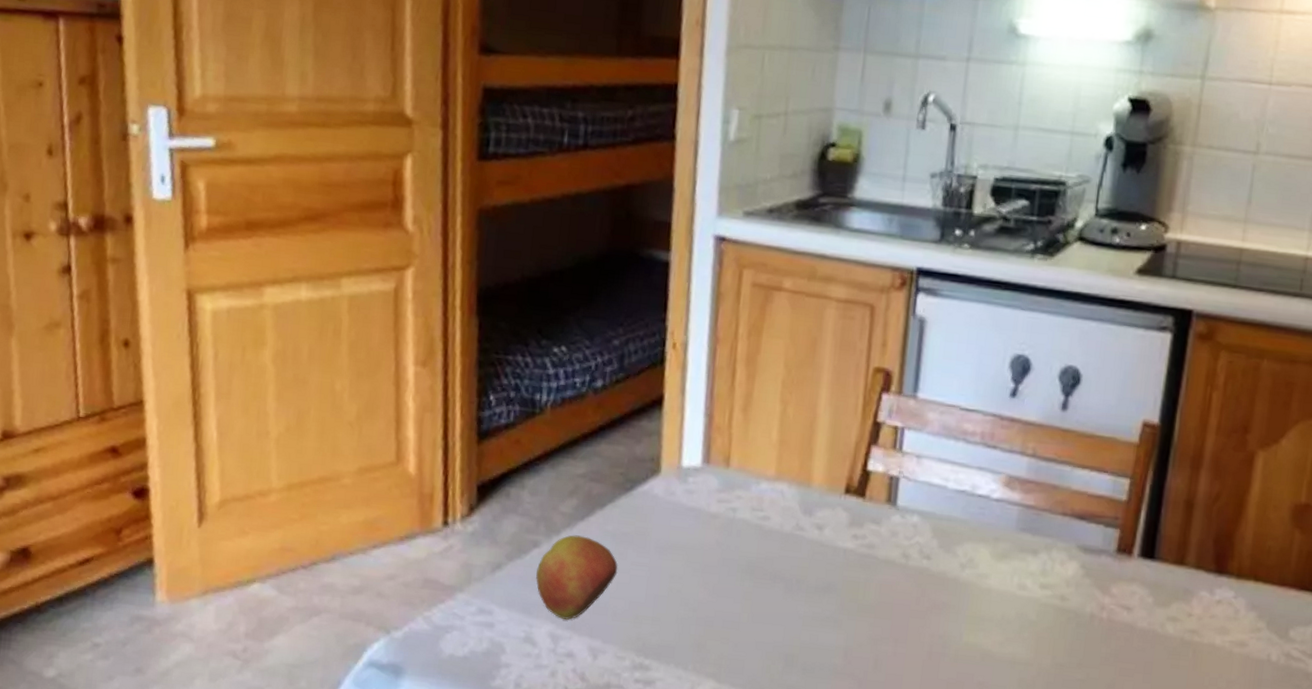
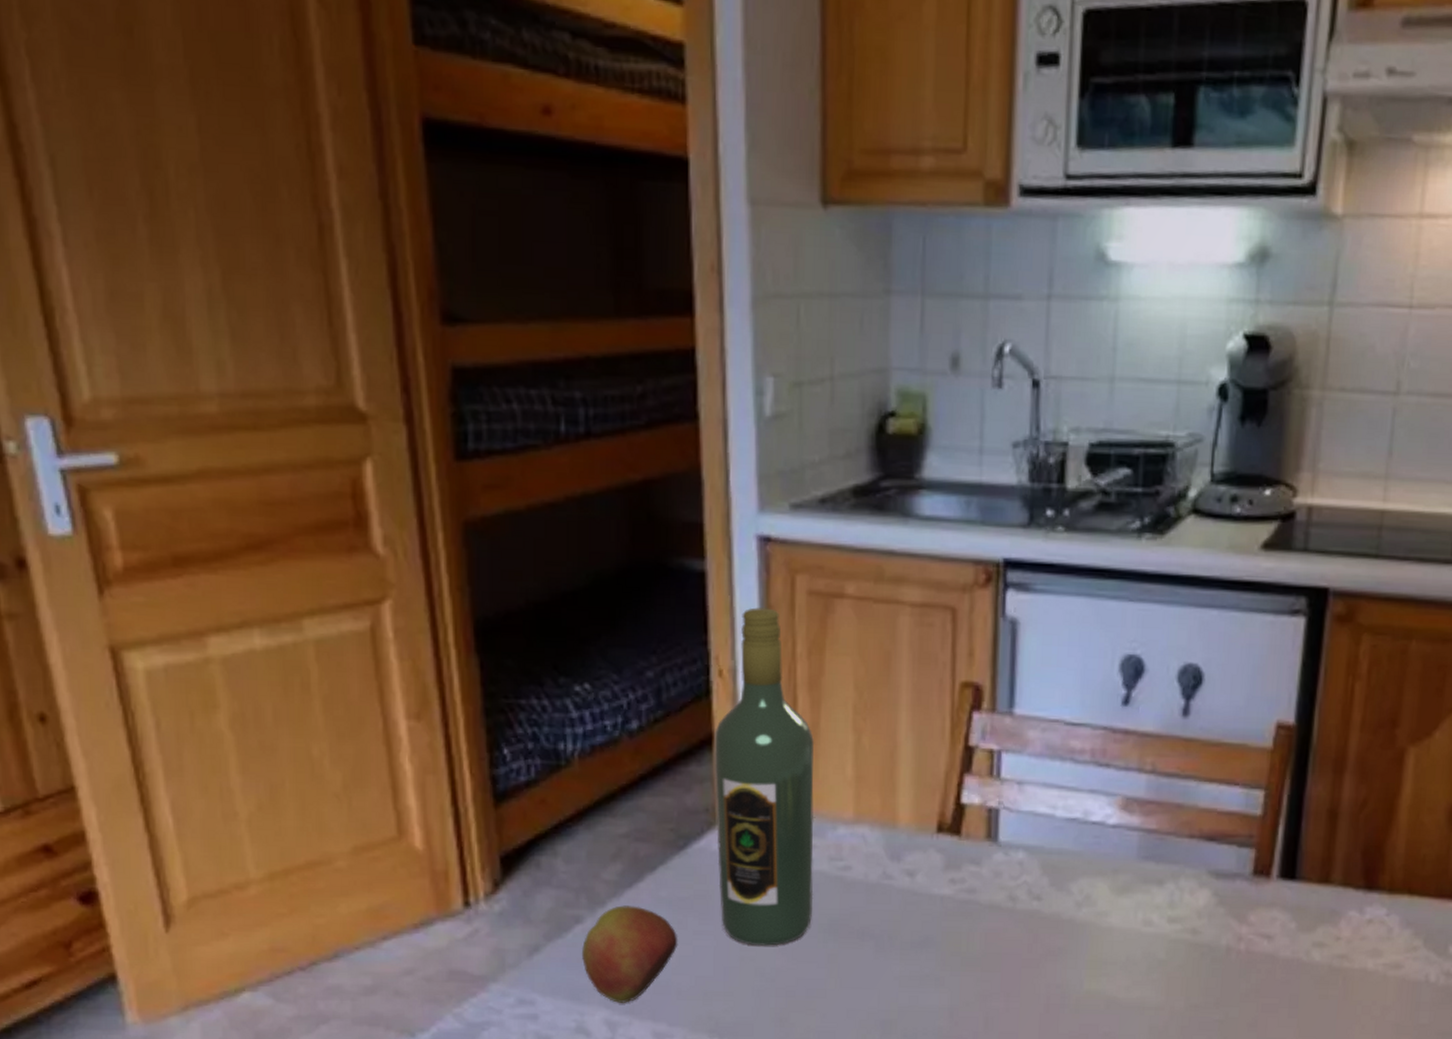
wine bottle: none [656,294,748,580] -> present [714,607,815,946]

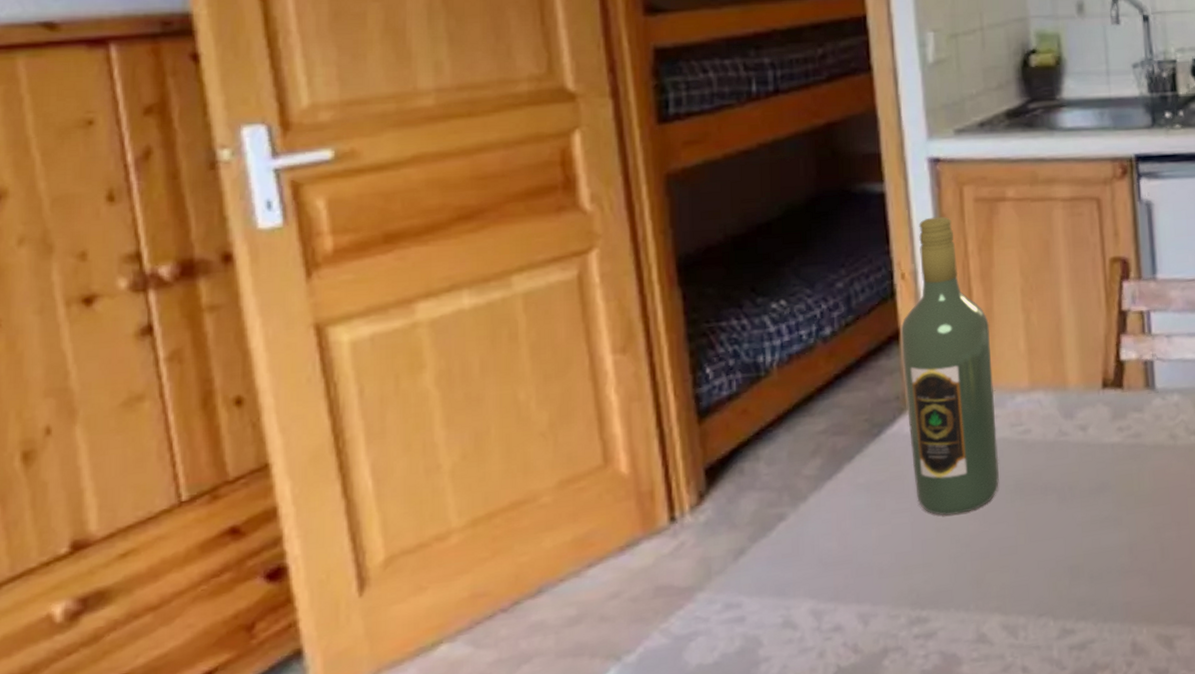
apple: present [582,905,678,1003] -> none [786,495,878,592]

